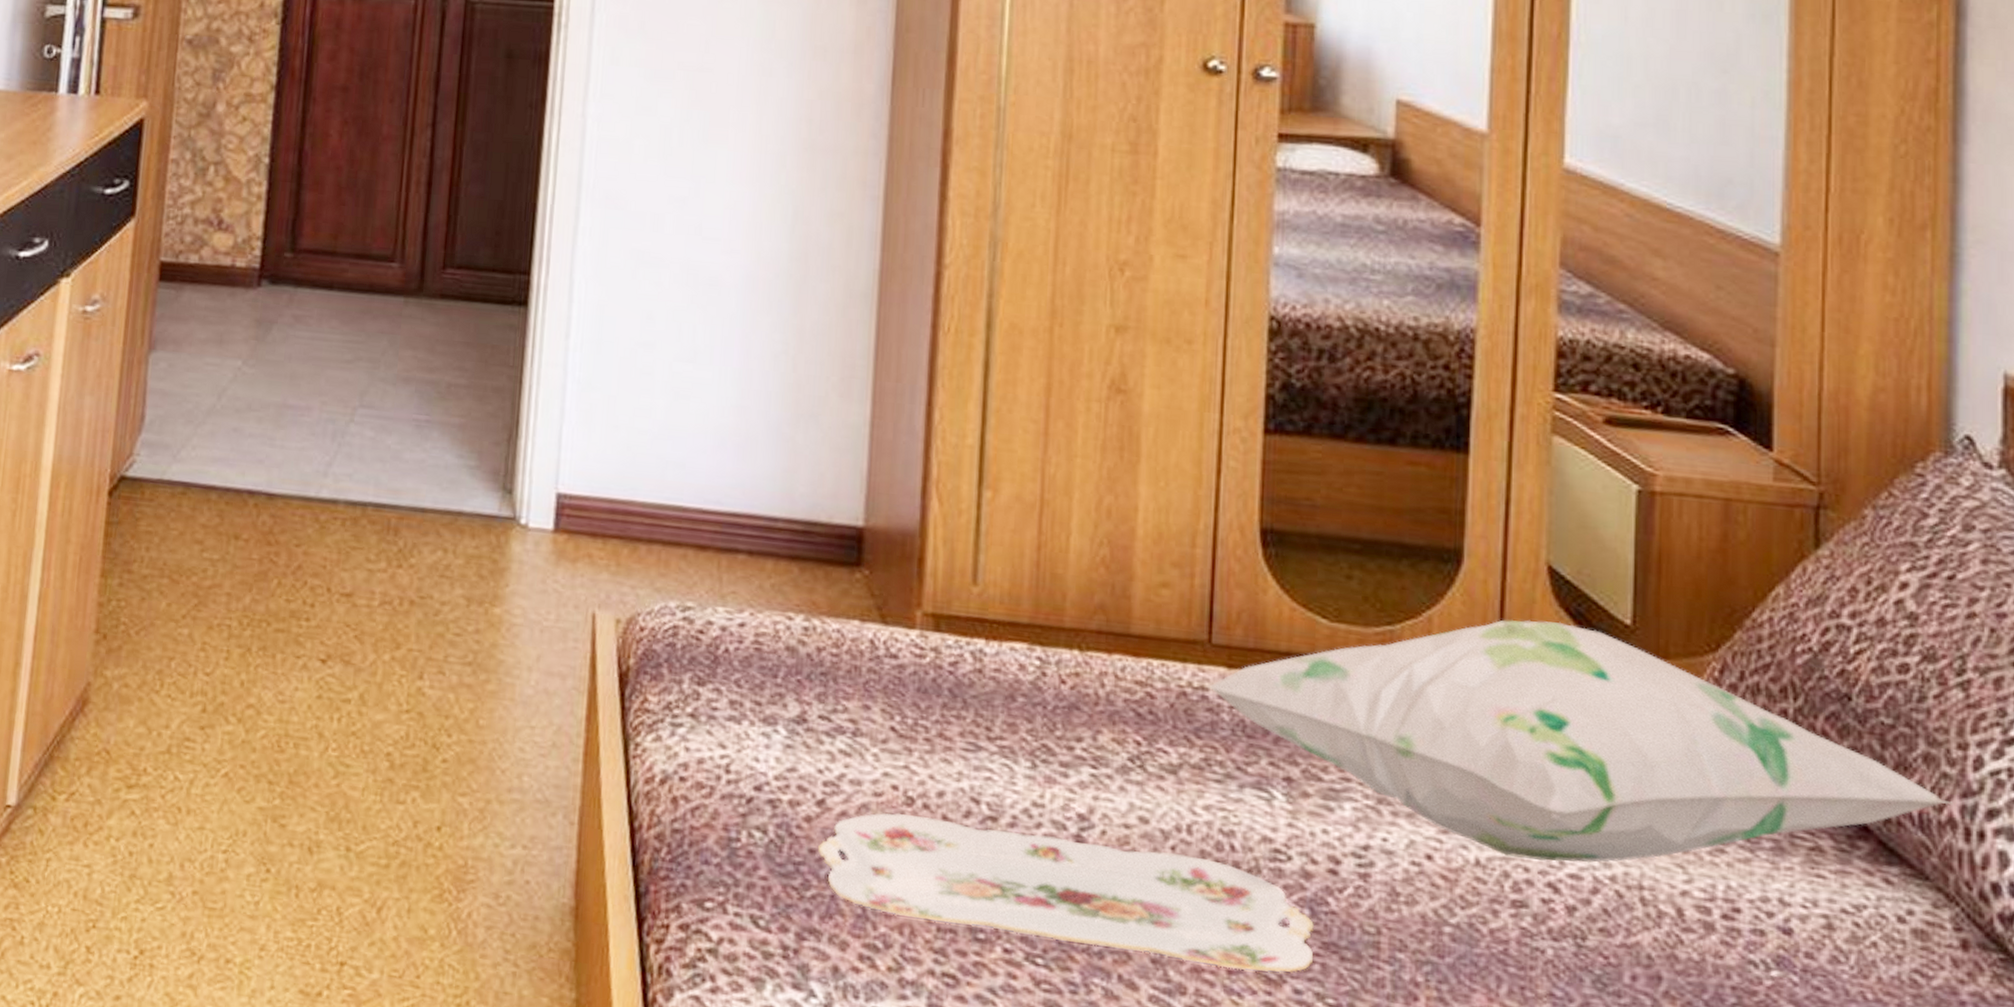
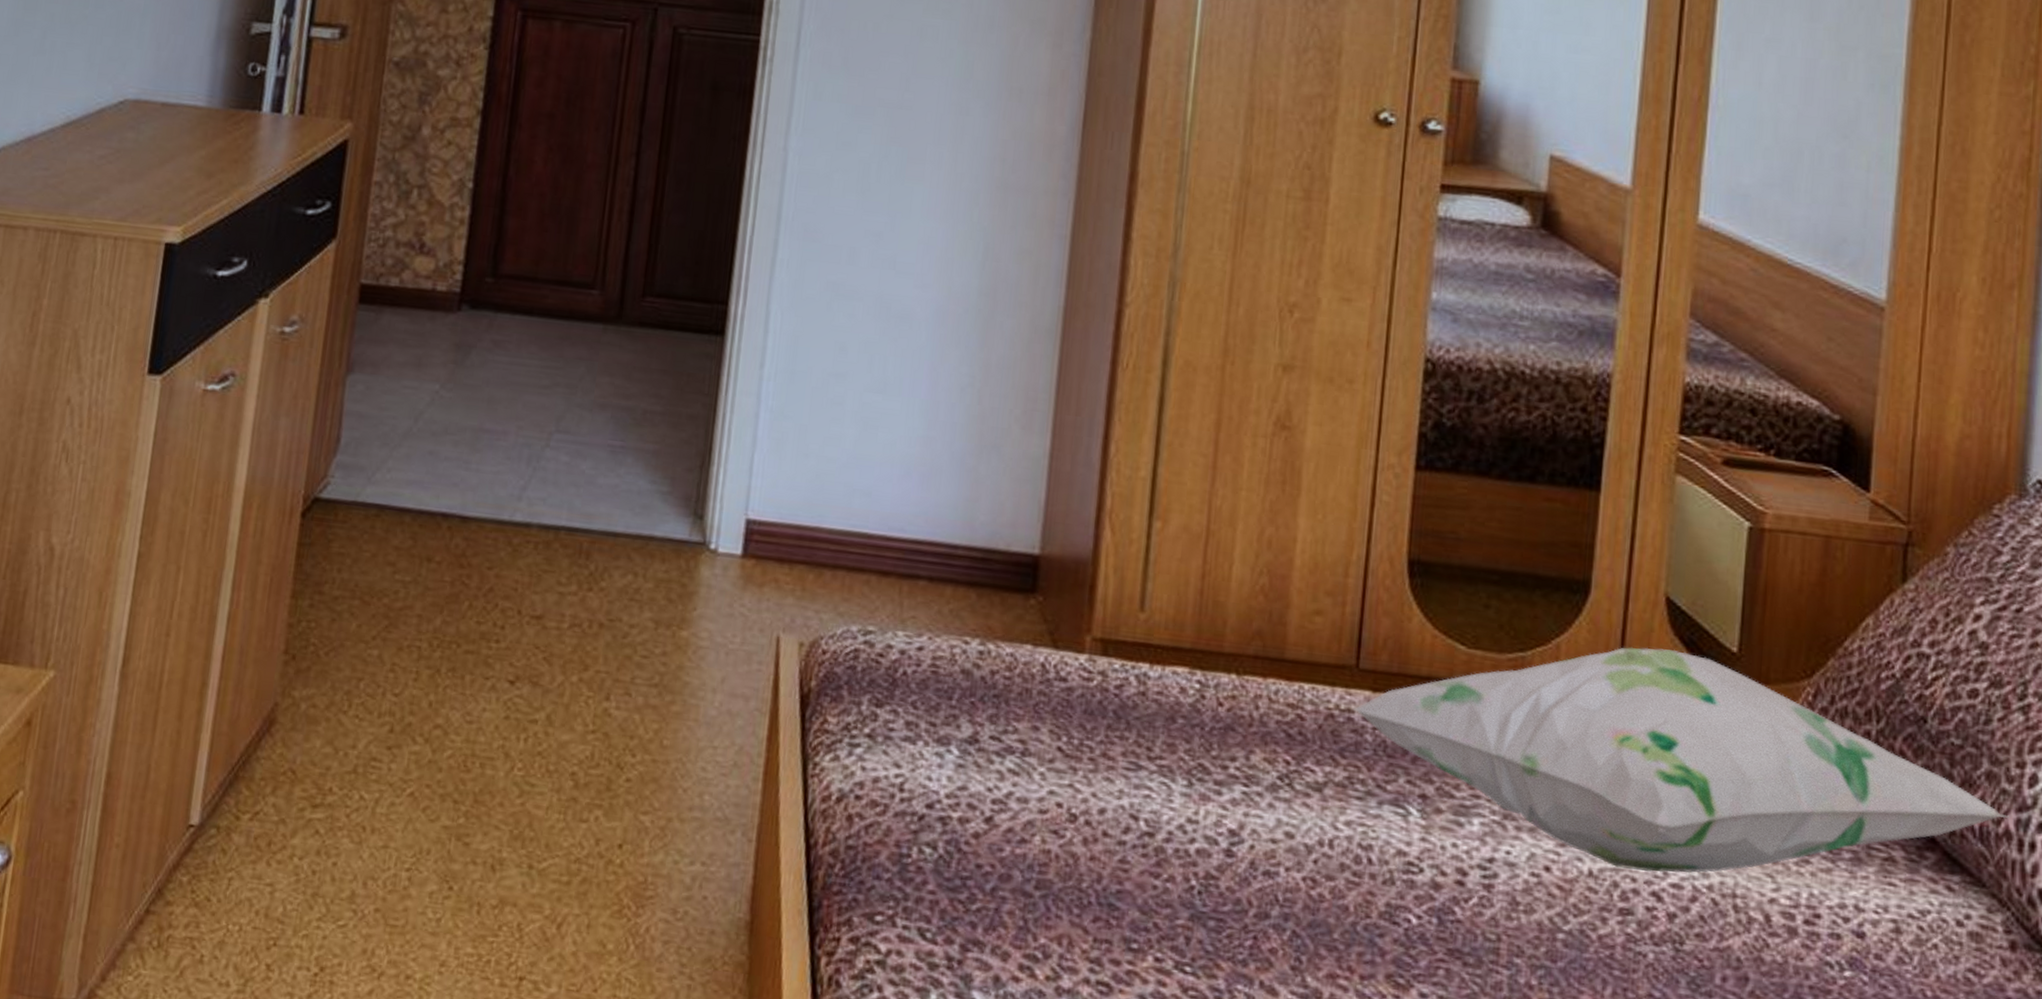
serving tray: present [817,813,1314,973] -> none [984,829,1441,978]

